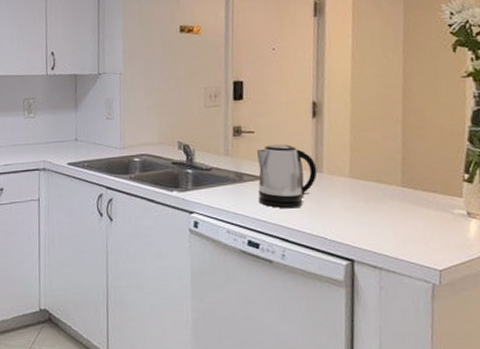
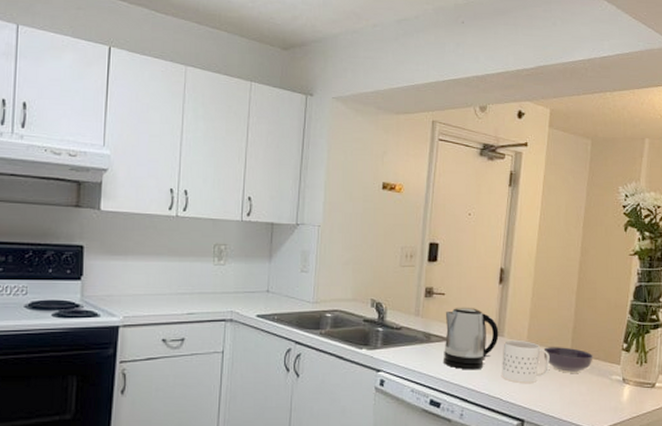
mug: none [322,176,378,222] -> present [501,341,550,384]
bowl: none [369,180,429,209] -> present [543,347,593,373]

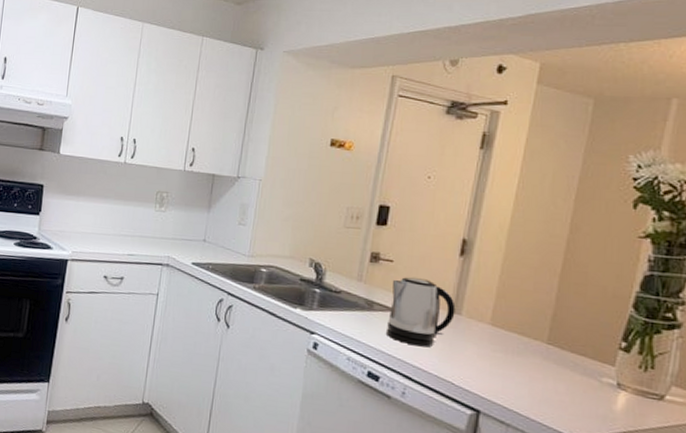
mug: present [501,341,550,384] -> none [454,319,519,372]
bowl: present [543,347,593,373] -> none [510,333,578,368]

